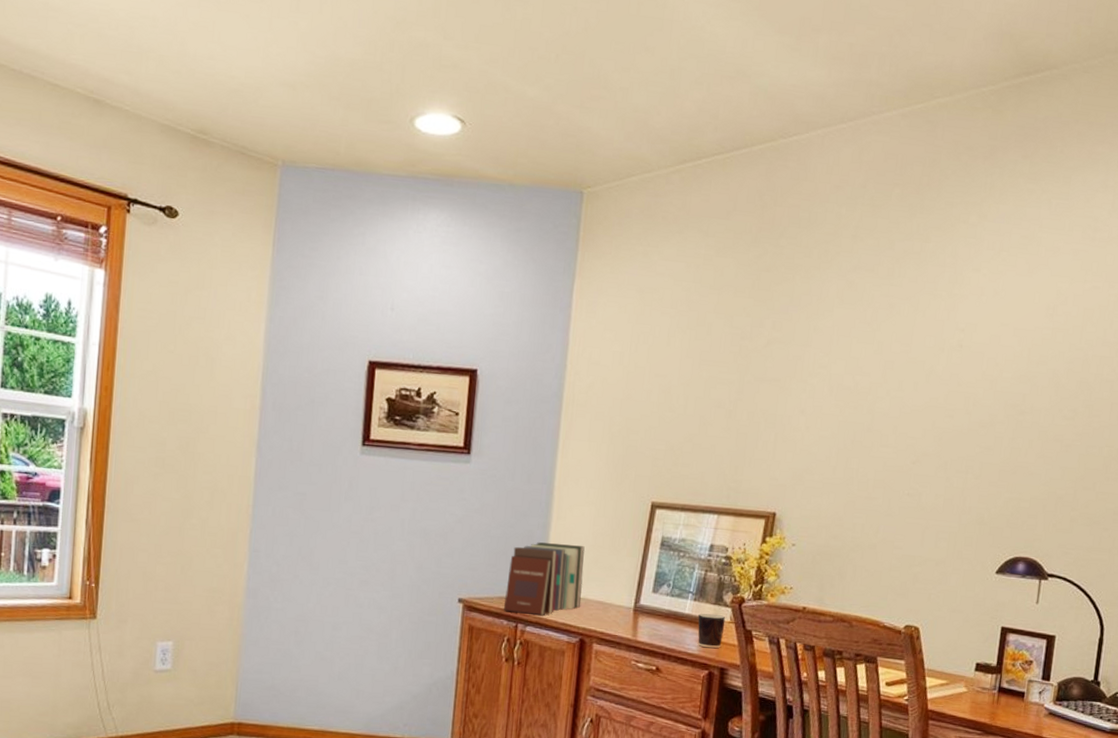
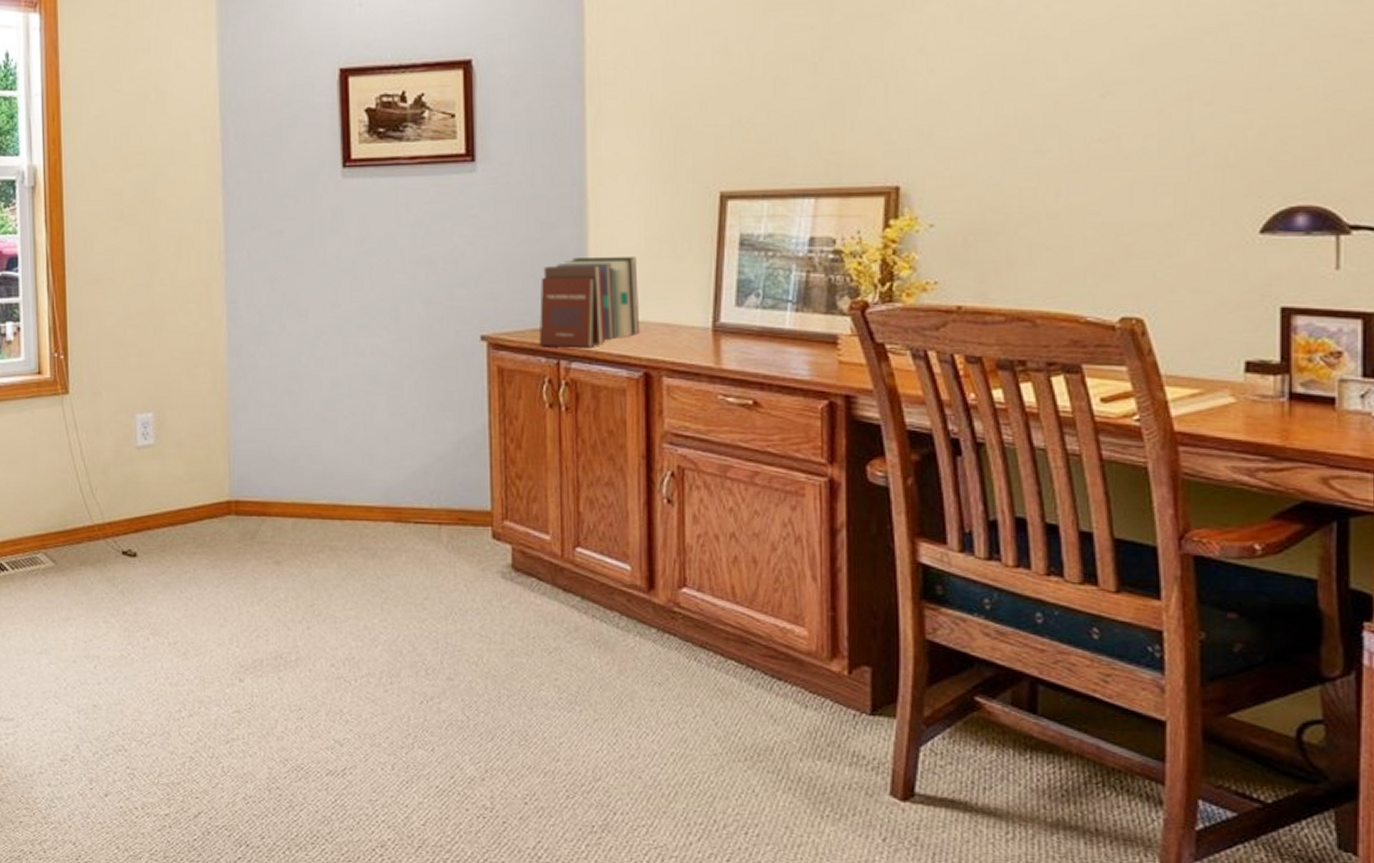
mug: present [697,613,726,649] -> none [804,326,844,371]

